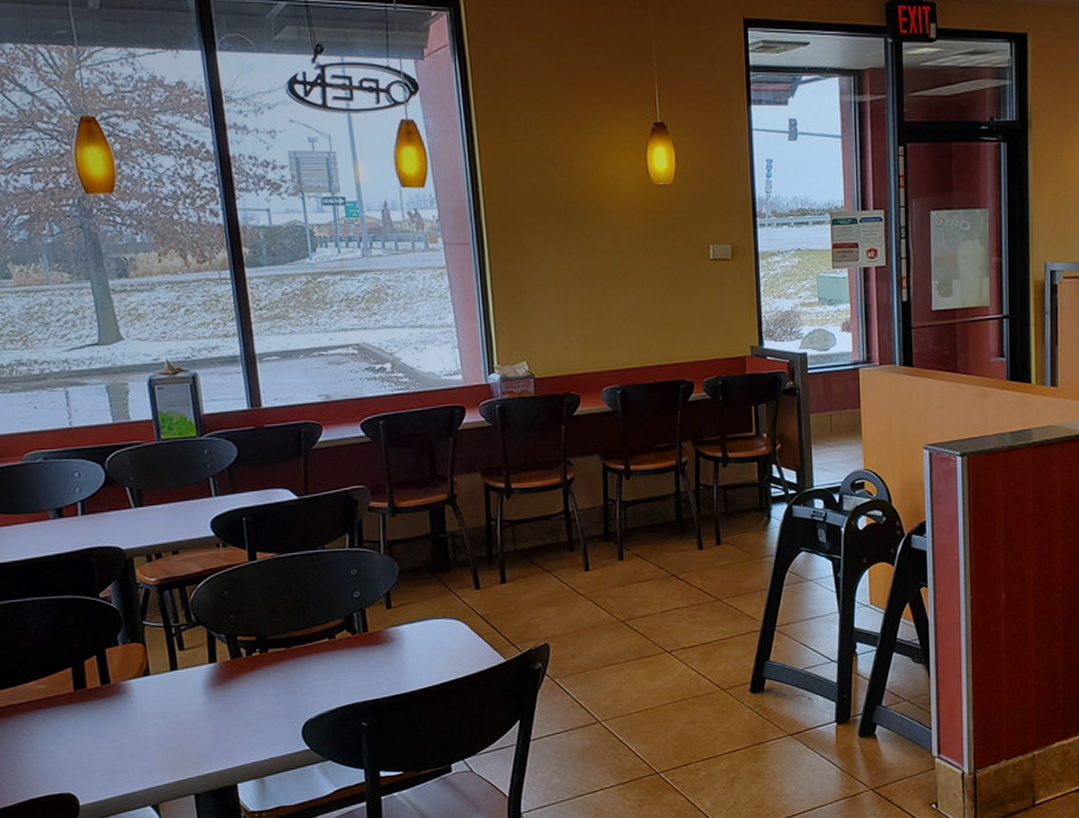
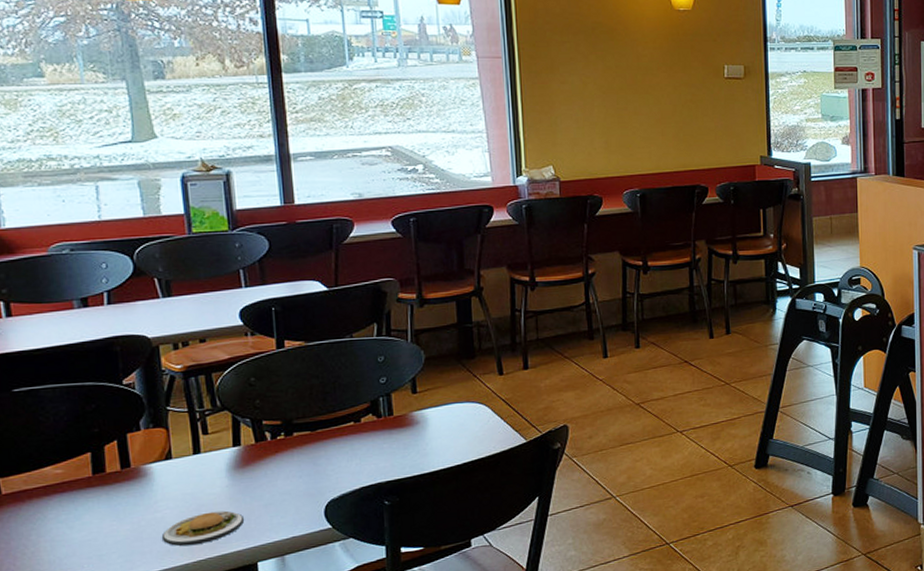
hamburger: none [142,729,224,766] -> present [161,510,245,547]

